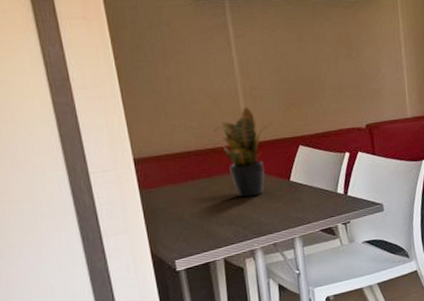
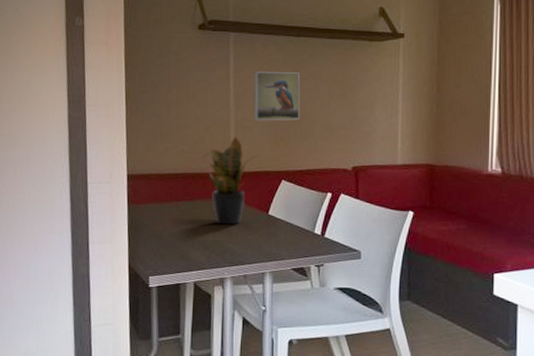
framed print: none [257,35,309,89] -> present [254,71,300,121]

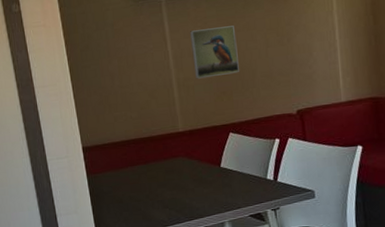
potted plant: present [203,136,259,225] -> none [151,96,205,183]

